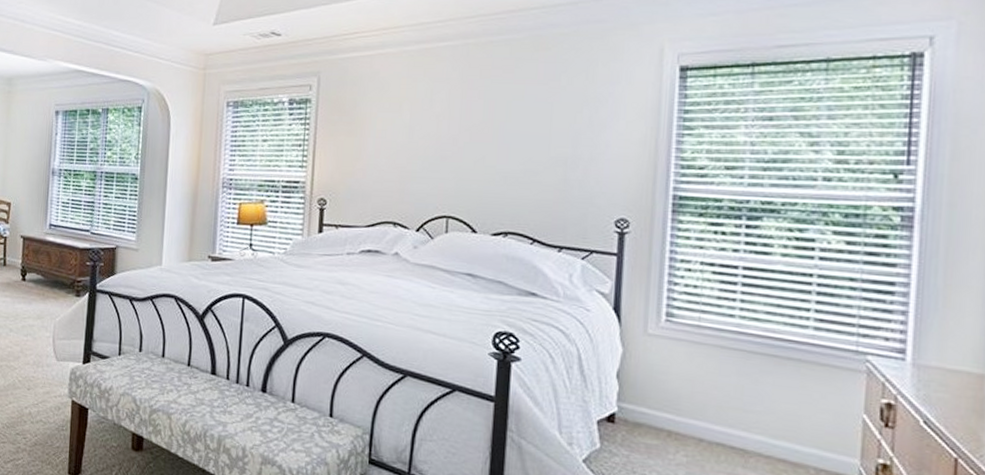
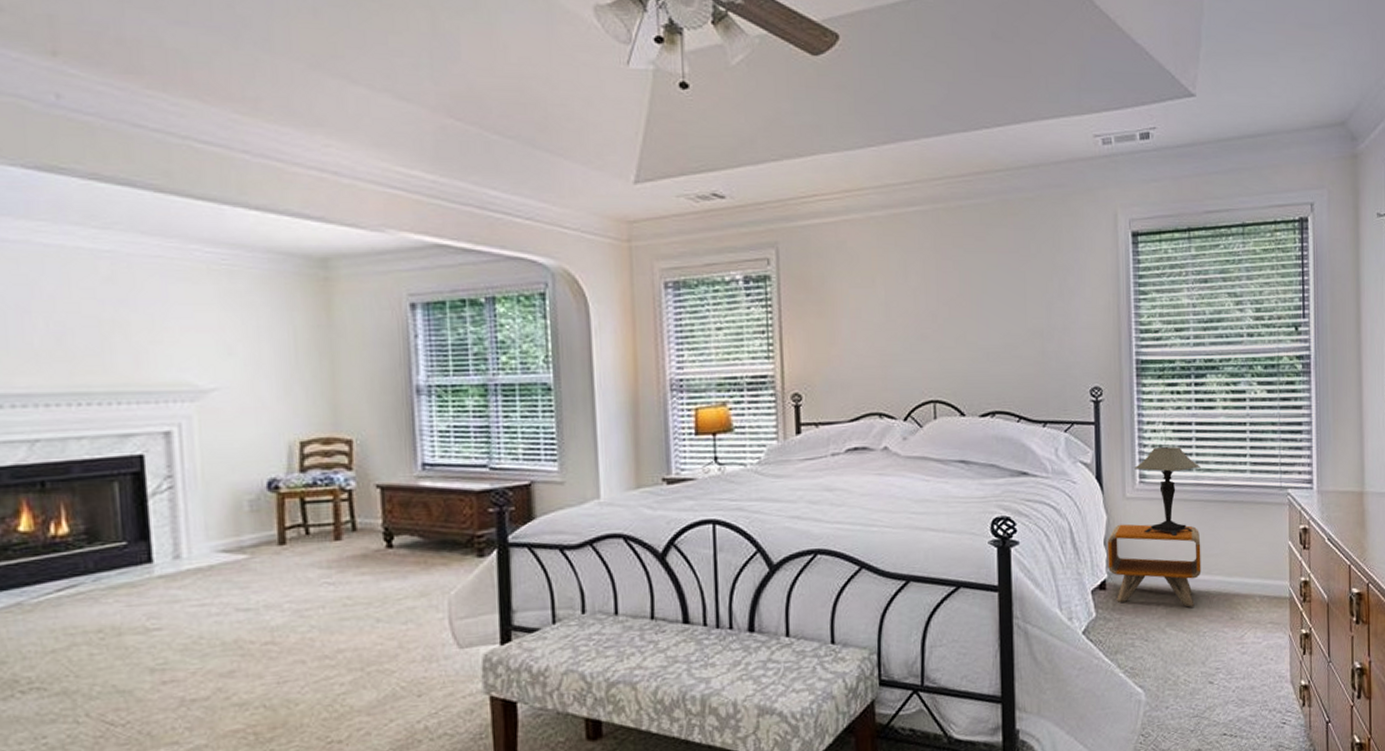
nightstand: none [619,359,739,462] -> present [1107,524,1201,607]
table lamp: none [661,287,746,384] -> present [1134,446,1201,537]

